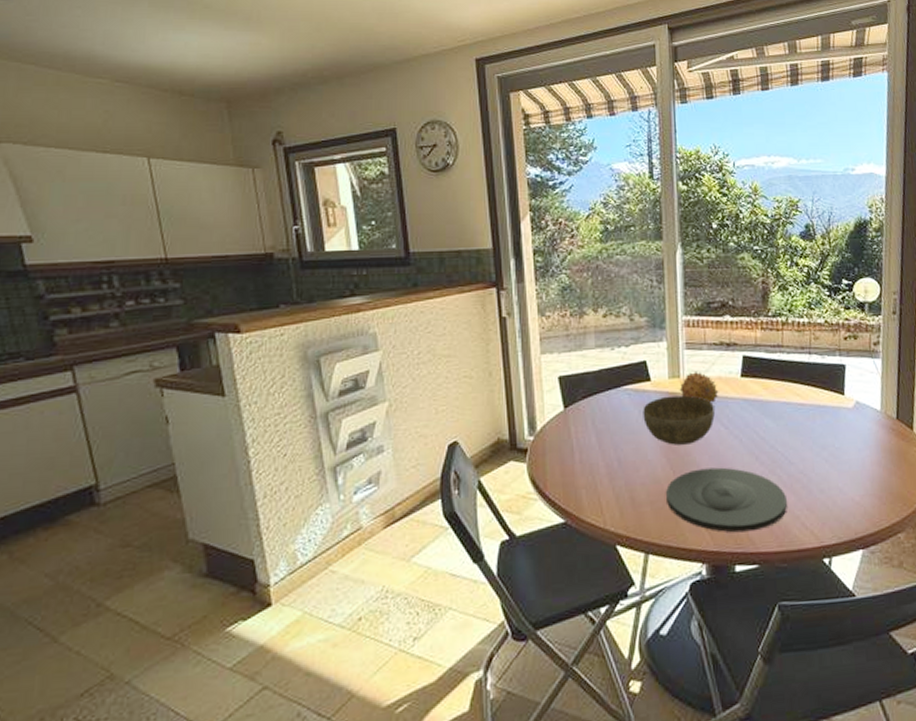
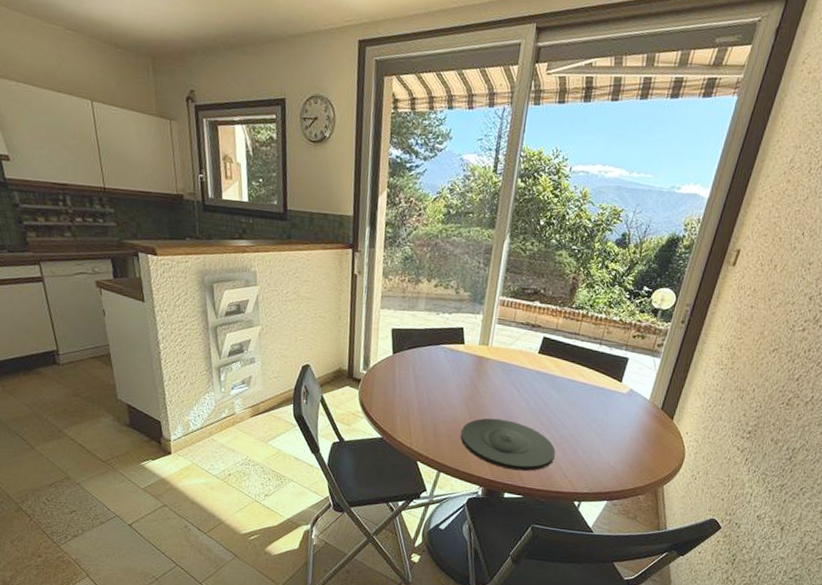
bowl: present [643,395,715,445] -> none [453,358,512,399]
fruit: present [679,372,719,403] -> none [486,342,518,370]

